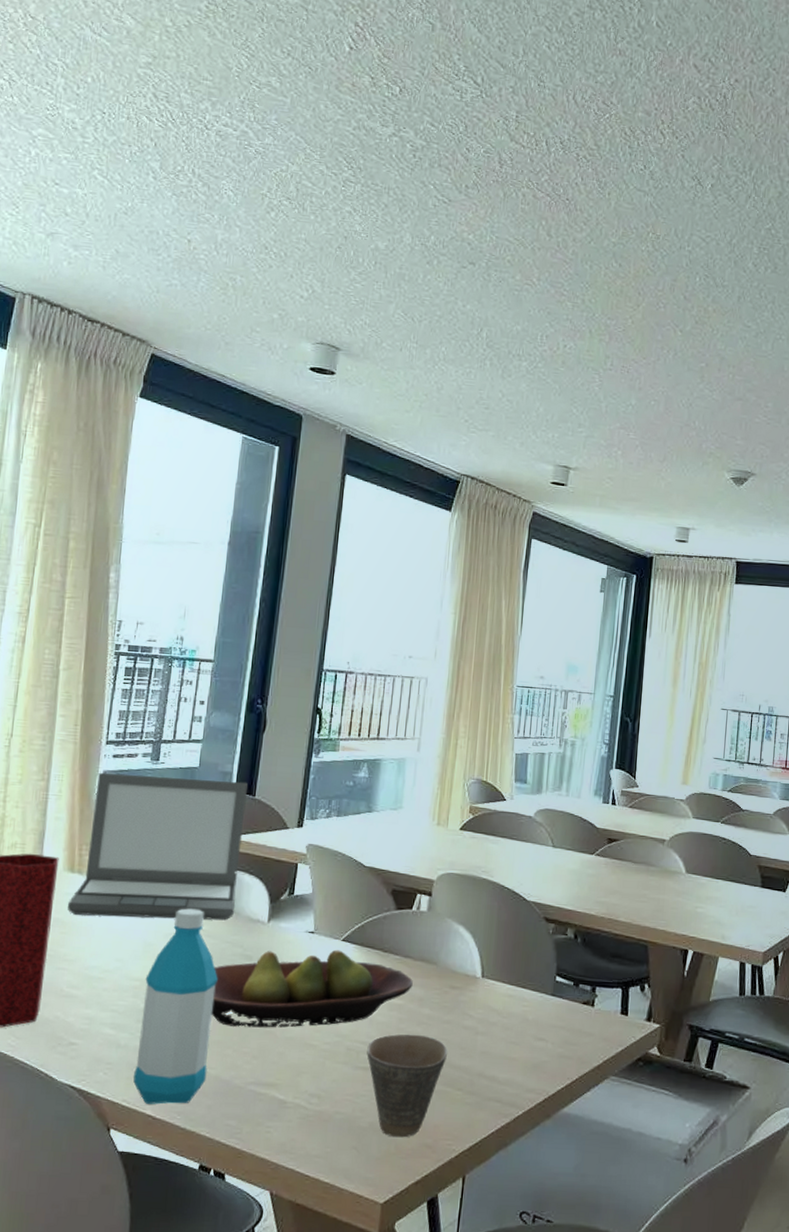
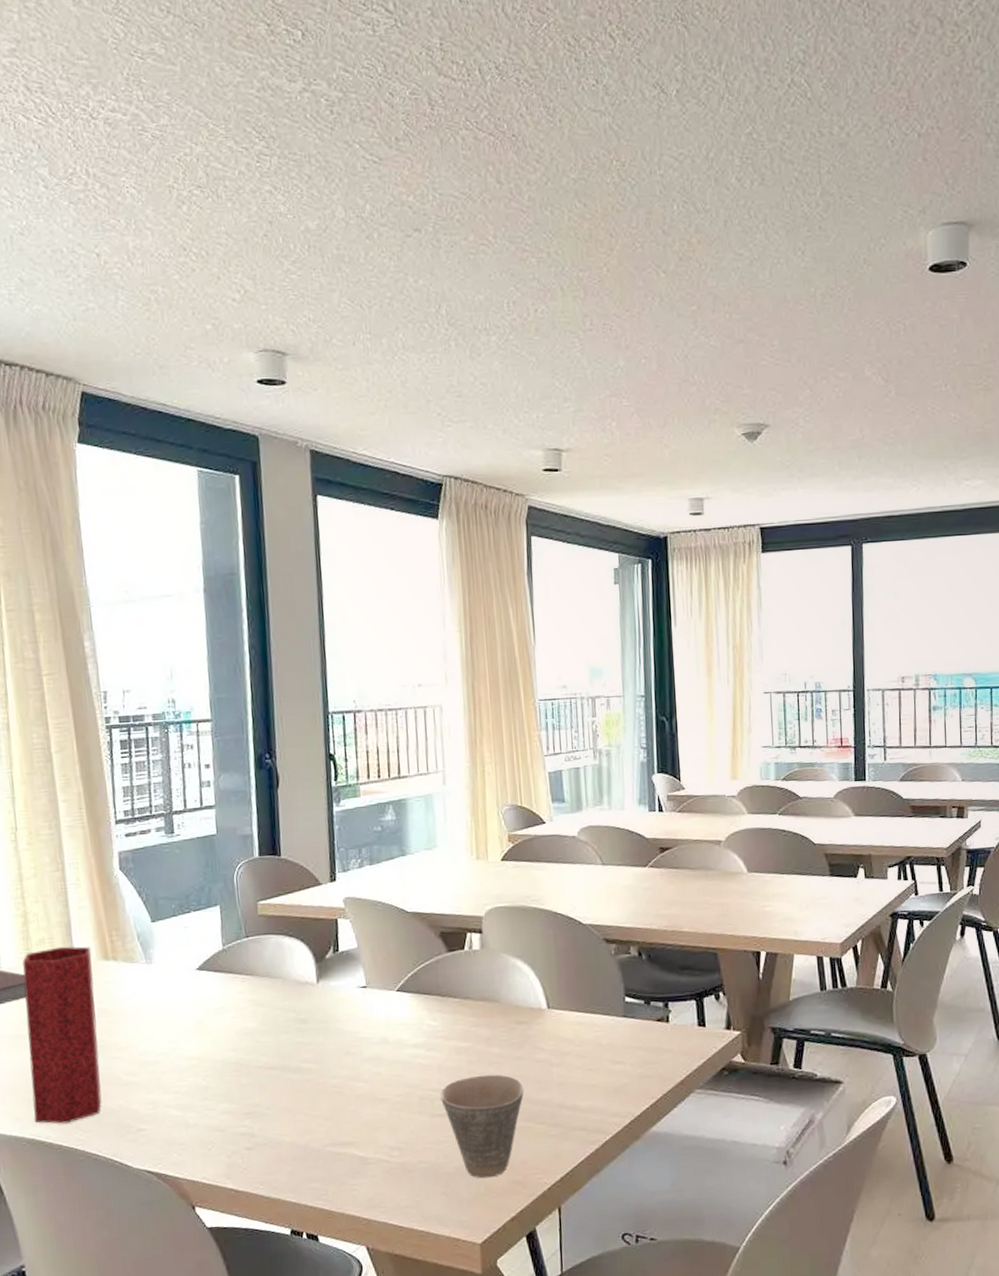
laptop: present [68,772,248,921] -> none [109,842,280,1002]
water bottle: present [133,908,218,1104] -> none [202,979,283,1179]
fruit bowl: present [211,949,413,1028] -> none [271,1001,477,1092]

